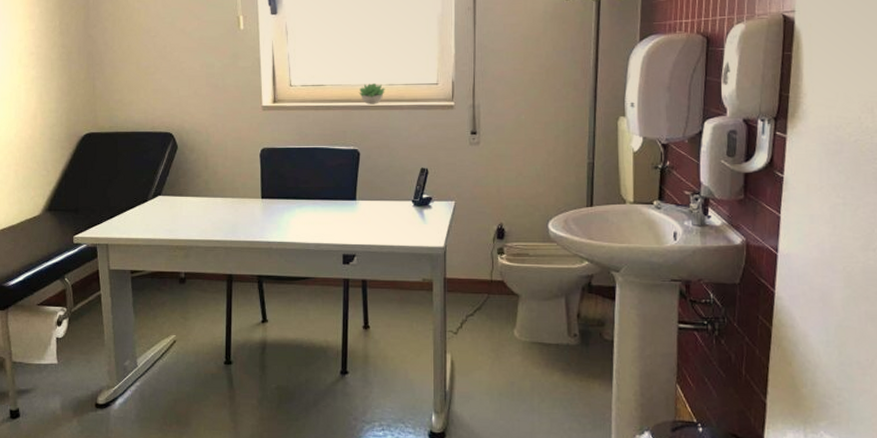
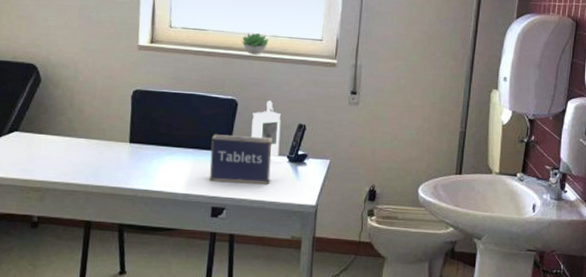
medicine box: none [338,184,397,230] -> present [209,134,273,184]
tissue box: none [375,147,404,203] -> present [251,100,282,158]

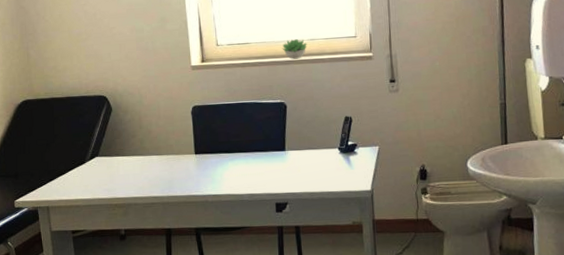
medicine box: present [209,134,273,184] -> none [267,133,326,180]
tissue box: present [251,100,282,158] -> none [301,99,331,151]

